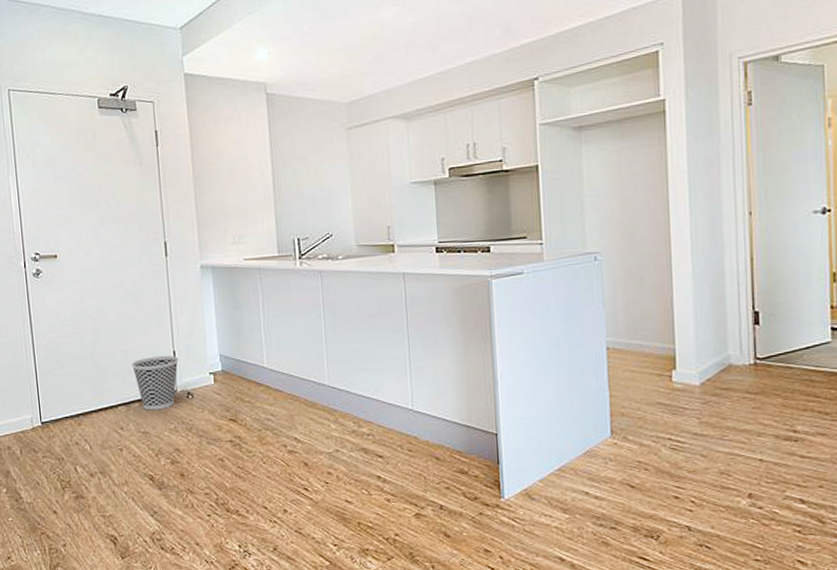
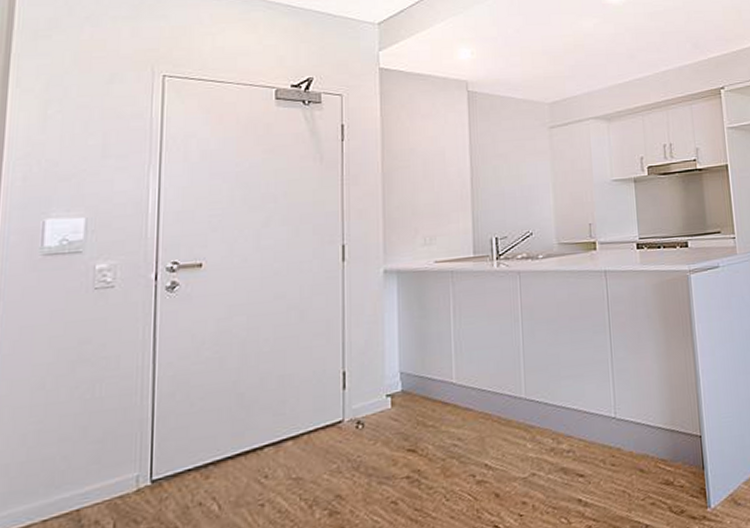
wastebasket: present [132,355,179,410] -> none [288,377,349,449]

